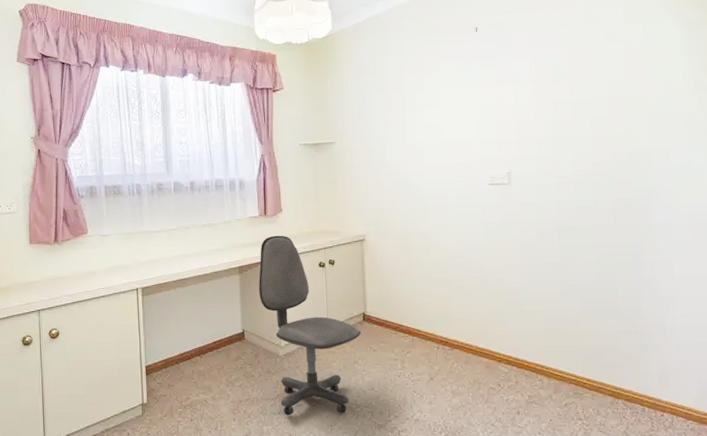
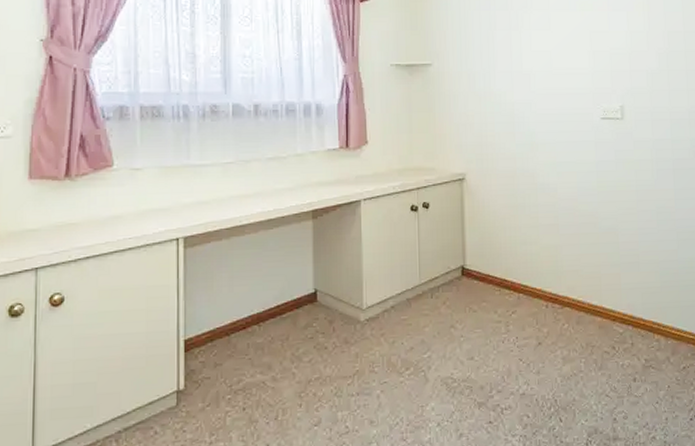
office chair: present [258,235,361,416] -> none [336,172,459,397]

